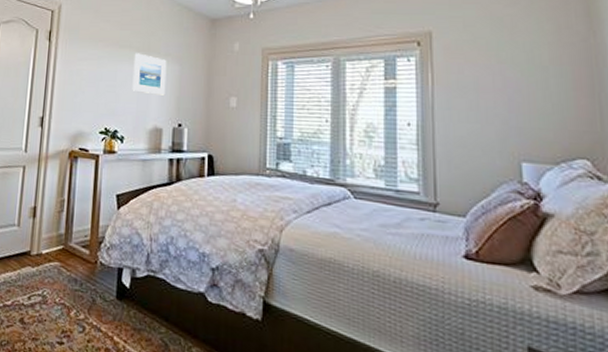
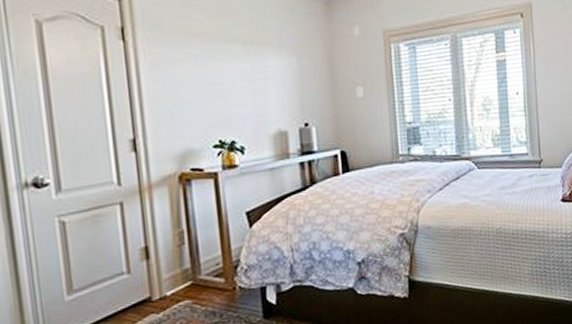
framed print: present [132,53,167,95] -> none [241,47,285,94]

